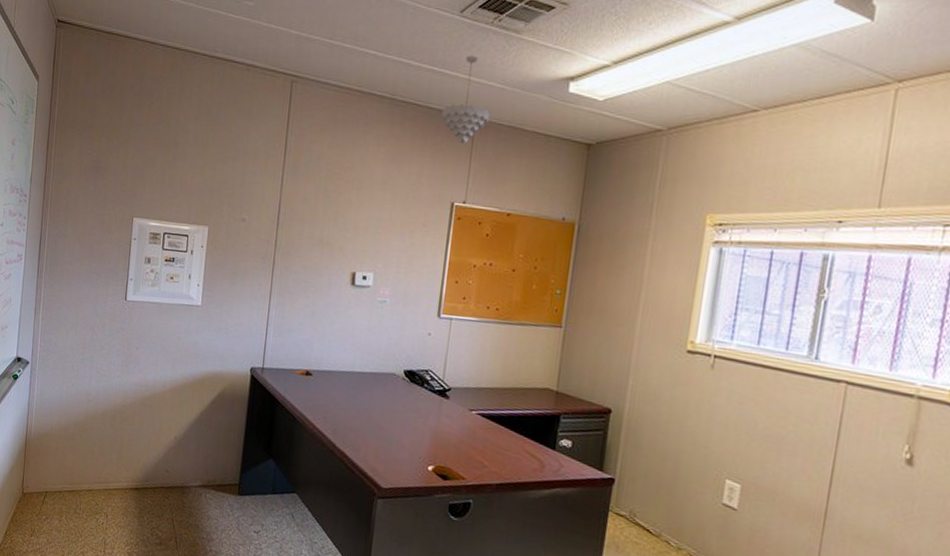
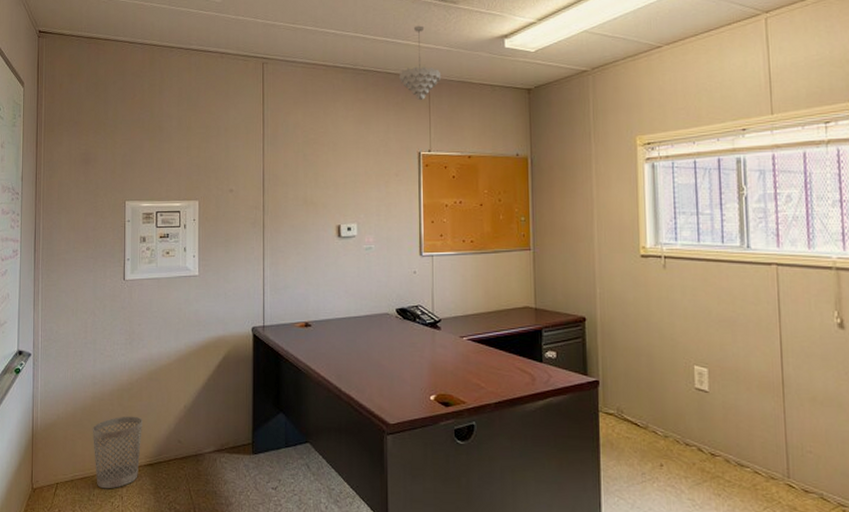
wastebasket: none [83,437,133,506] -> present [92,416,142,489]

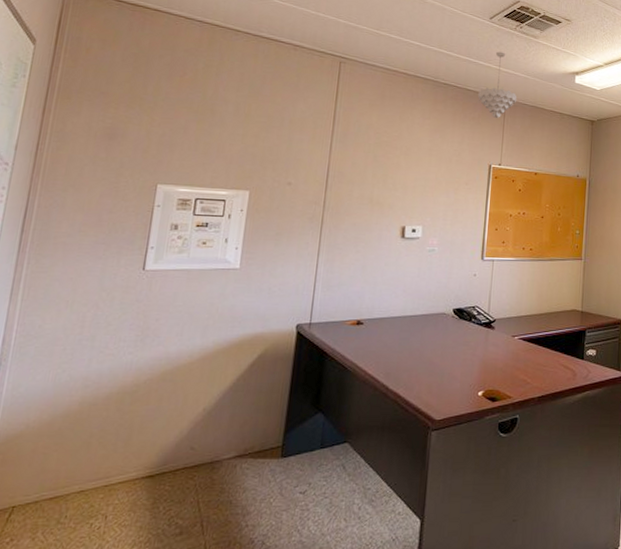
wastebasket: present [92,416,142,489] -> none [72,422,147,509]

